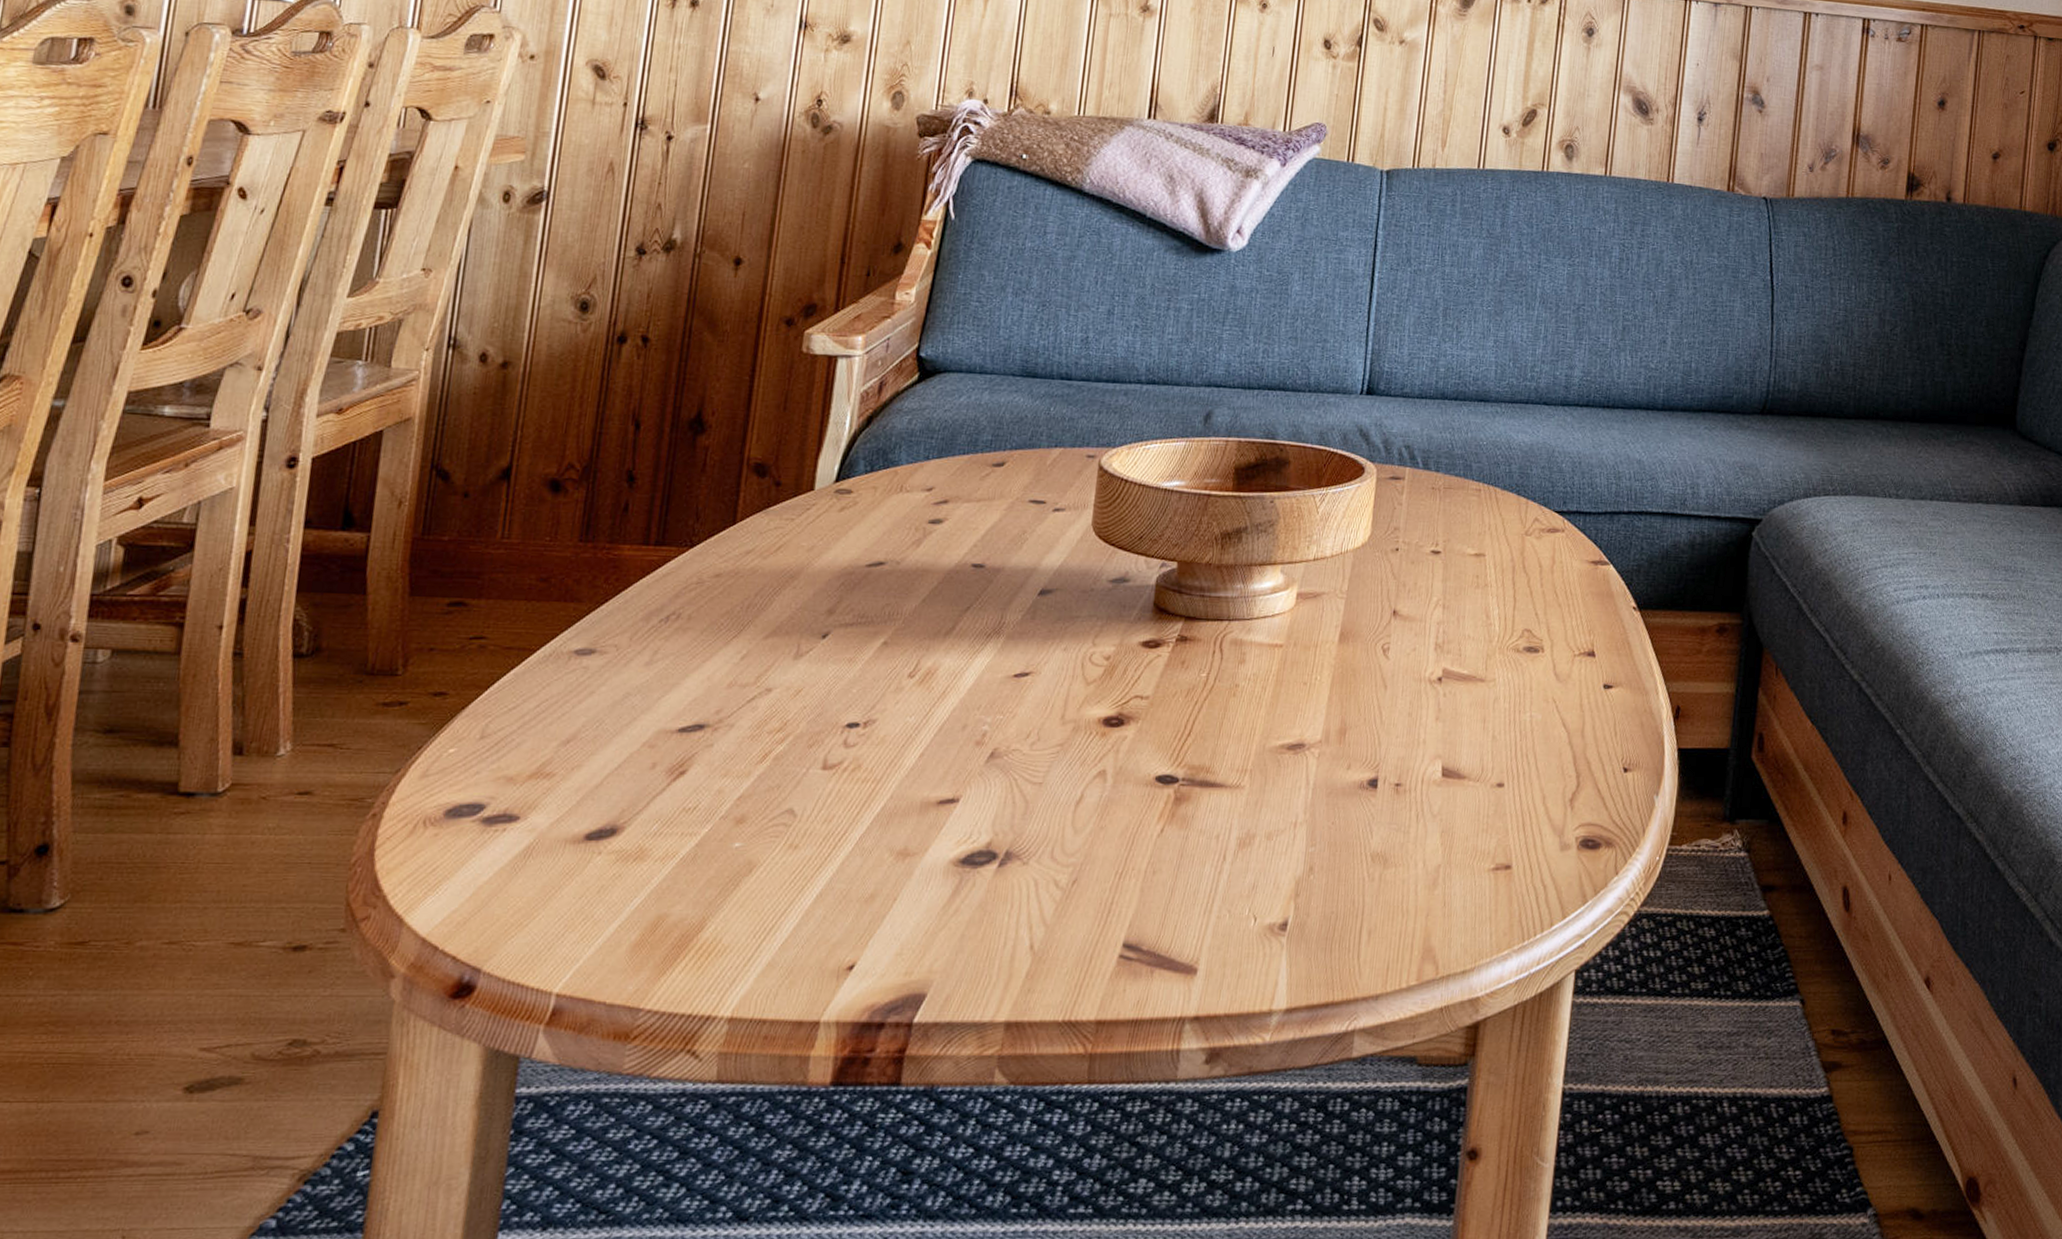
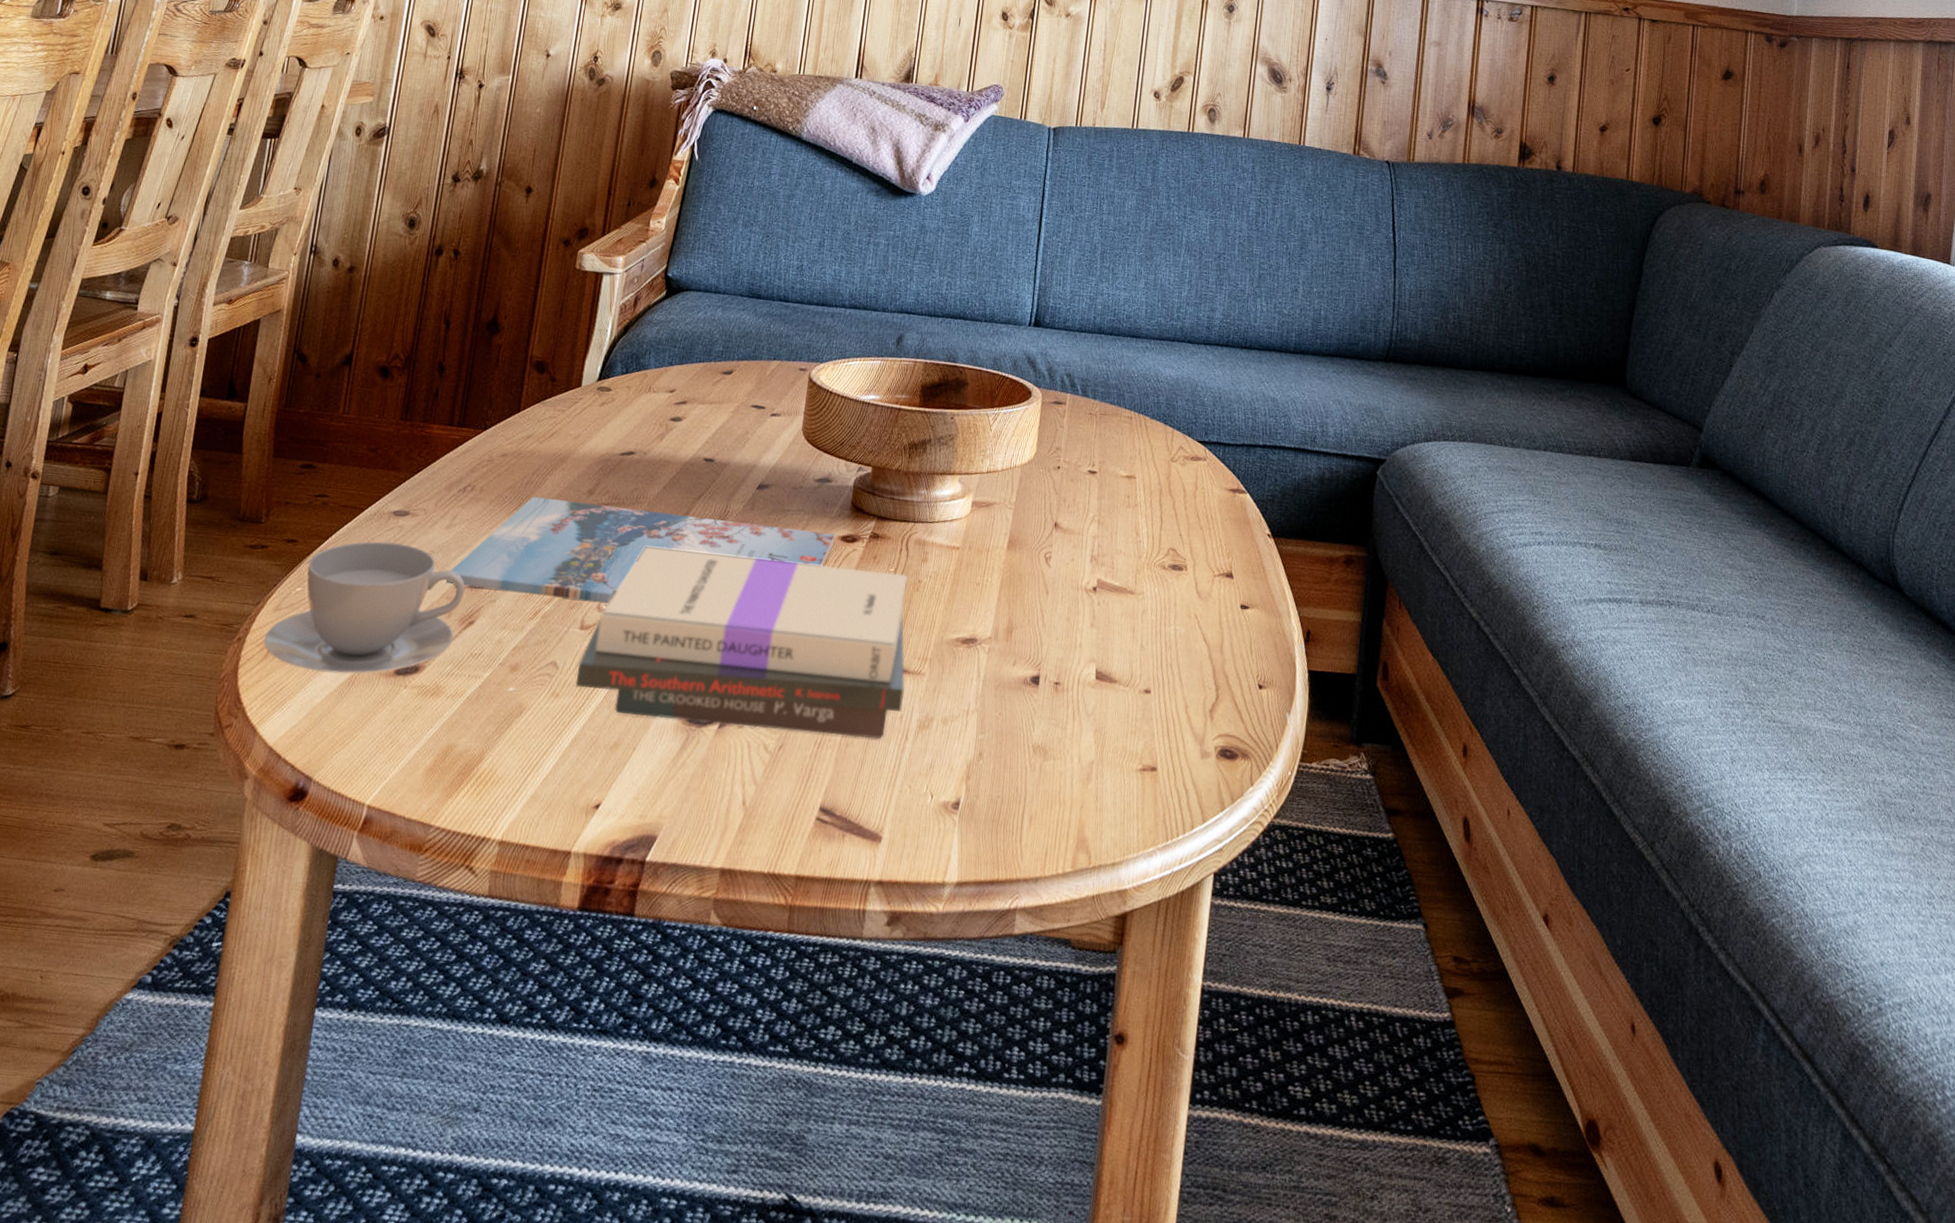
teacup: none [407,687,673,845] -> present [263,541,465,674]
magazine: none [647,621,1134,738] -> present [445,496,835,604]
books: none [818,669,1223,863] -> present [575,547,908,739]

